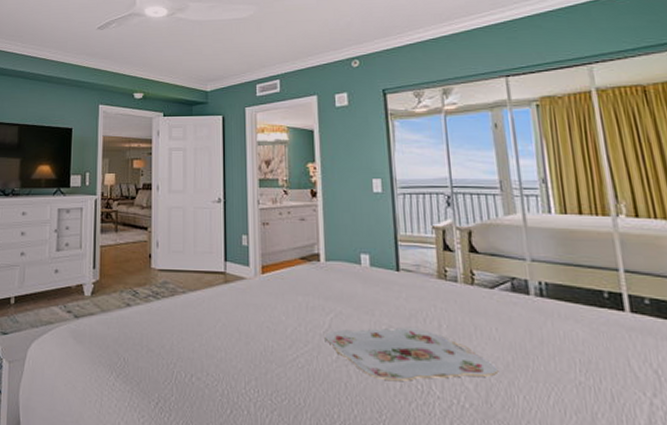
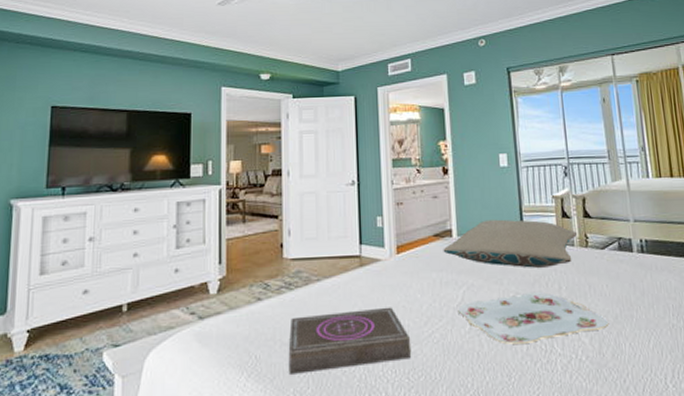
book: none [154,325,275,381] -> present [288,307,412,374]
pillow: none [310,246,461,302] -> present [443,219,577,268]

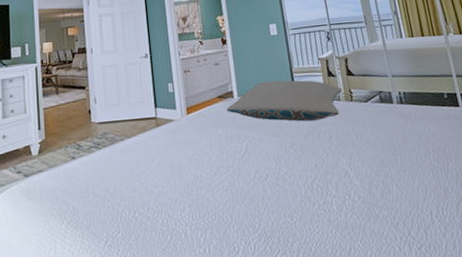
book: present [288,307,412,374] -> none [100,160,205,221]
serving tray: present [458,291,609,344] -> none [242,142,377,189]

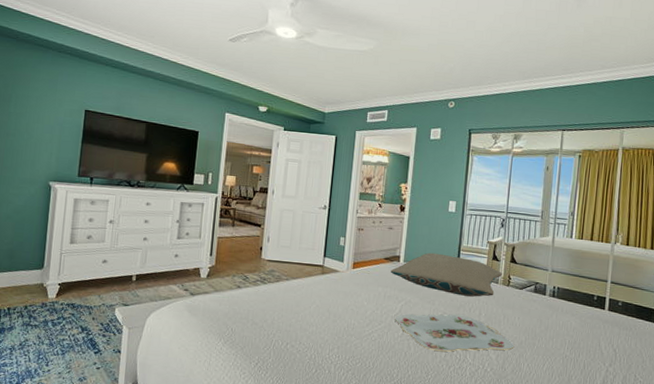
serving tray: none [242,142,377,189] -> present [395,313,515,352]

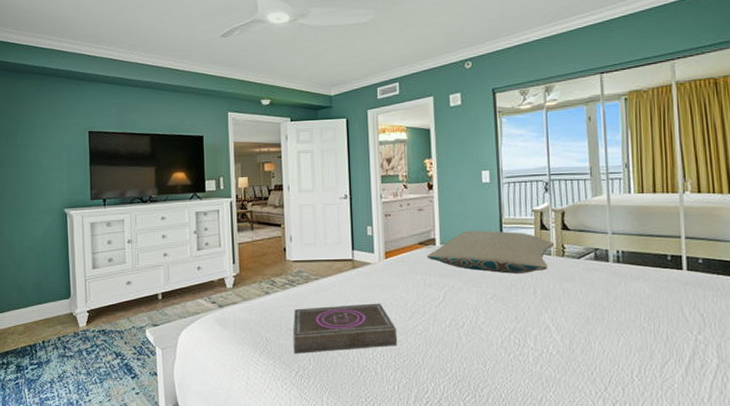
book: none [256,305,354,349] -> present [293,303,398,354]
serving tray: present [395,313,515,352] -> none [439,294,581,338]

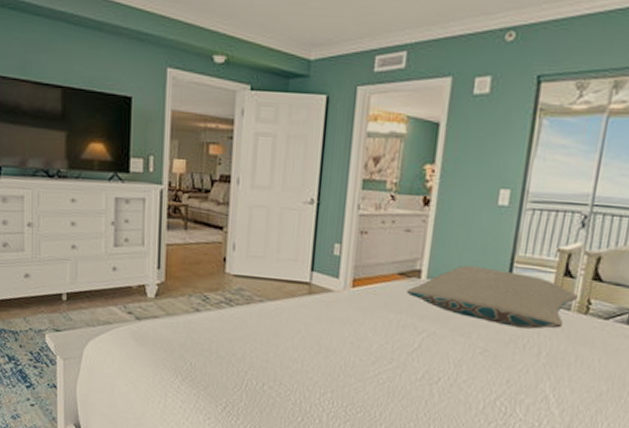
book: present [293,303,398,354] -> none [222,333,354,394]

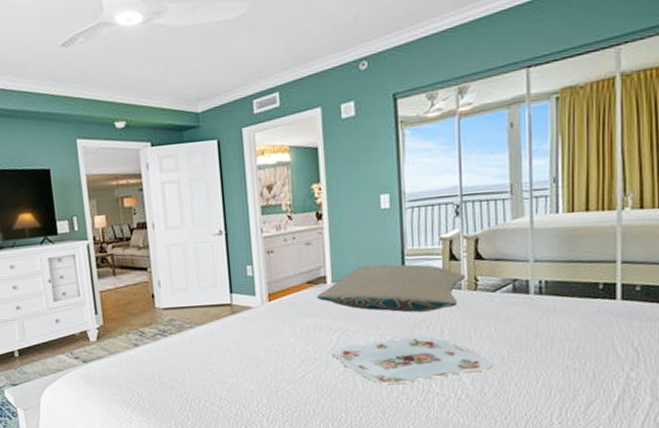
serving tray: none [412,349,590,404] -> present [332,335,494,384]

